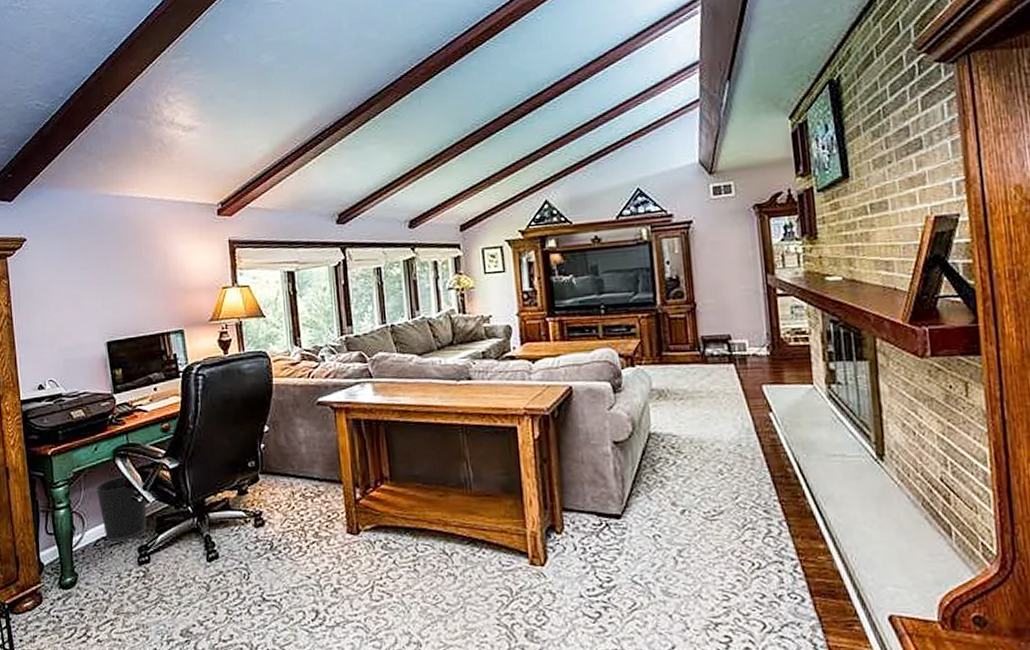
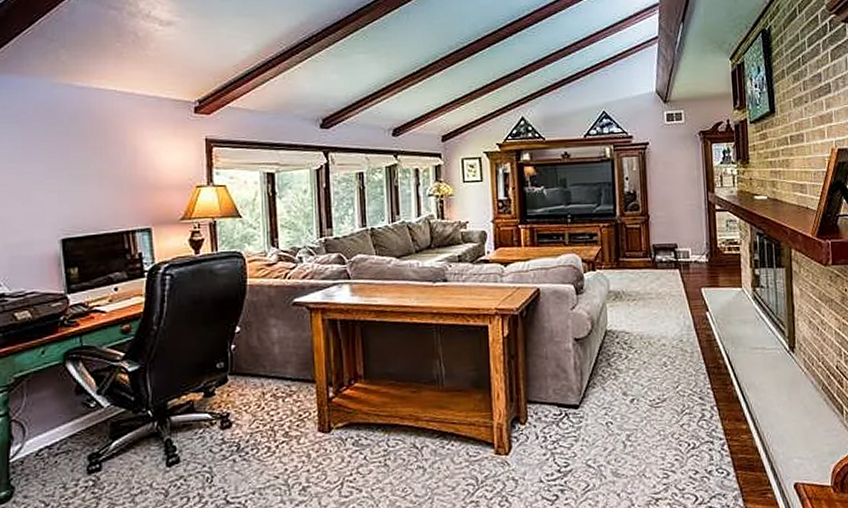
wastebasket: present [95,475,147,542] -> none [40,380,100,451]

